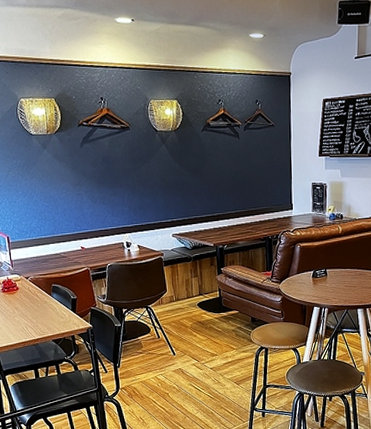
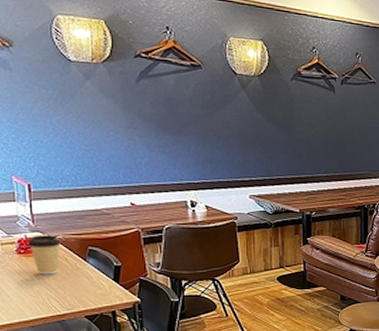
coffee cup: none [9,276,33,308] -> present [27,235,62,275]

